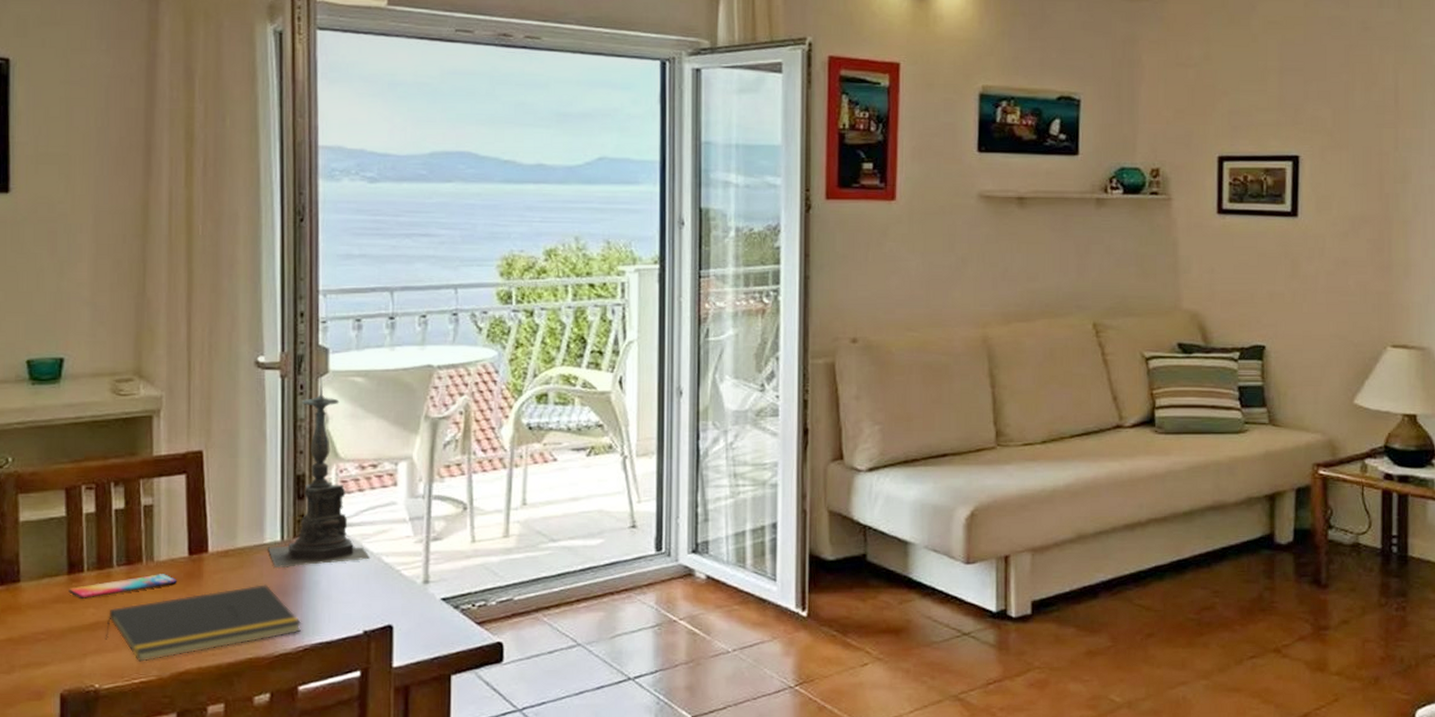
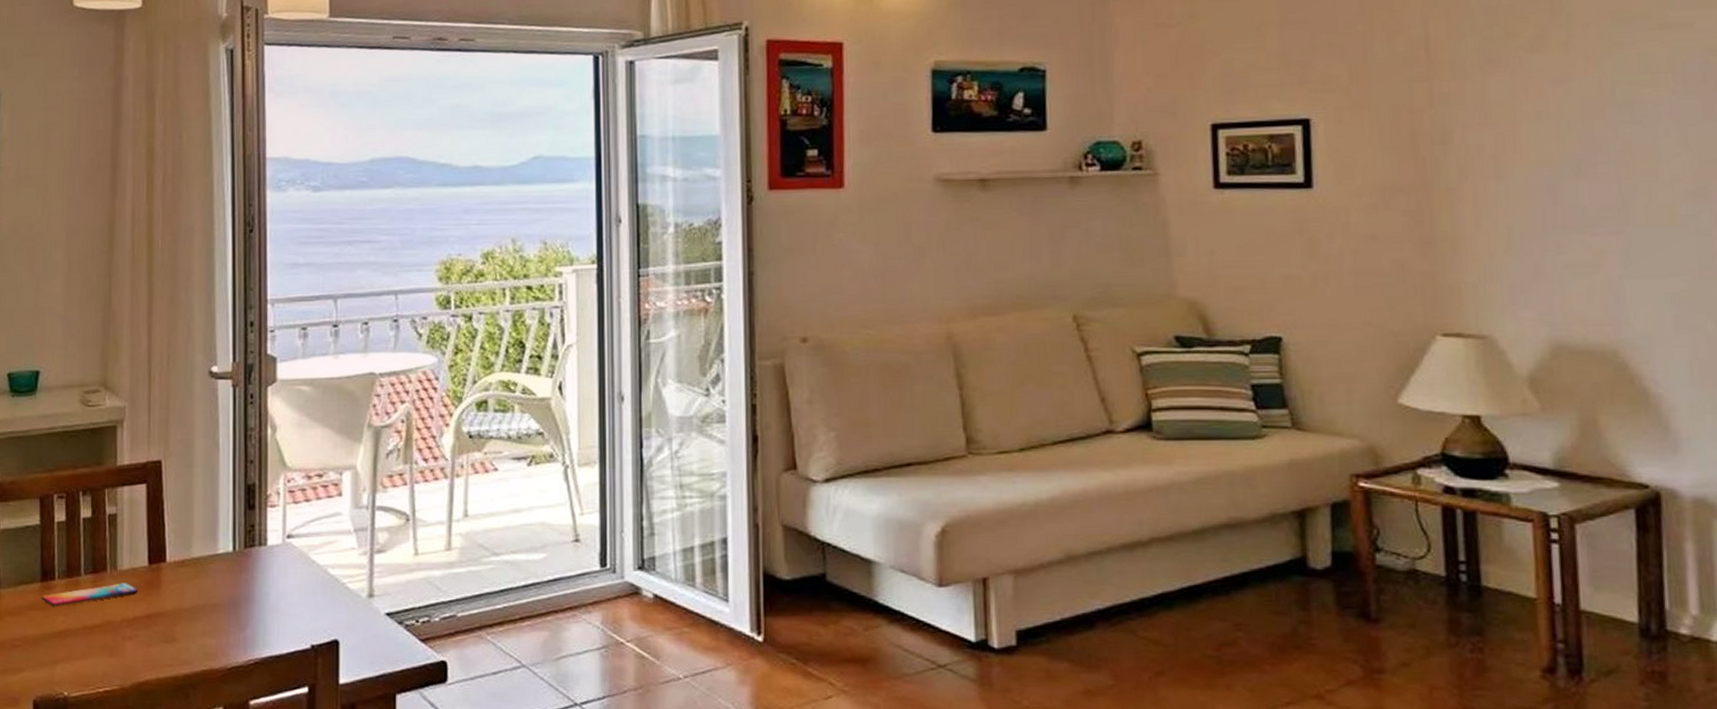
notepad: present [104,584,302,662] -> none [73,595,253,671]
candle holder: present [268,374,371,567] -> none [221,383,318,578]

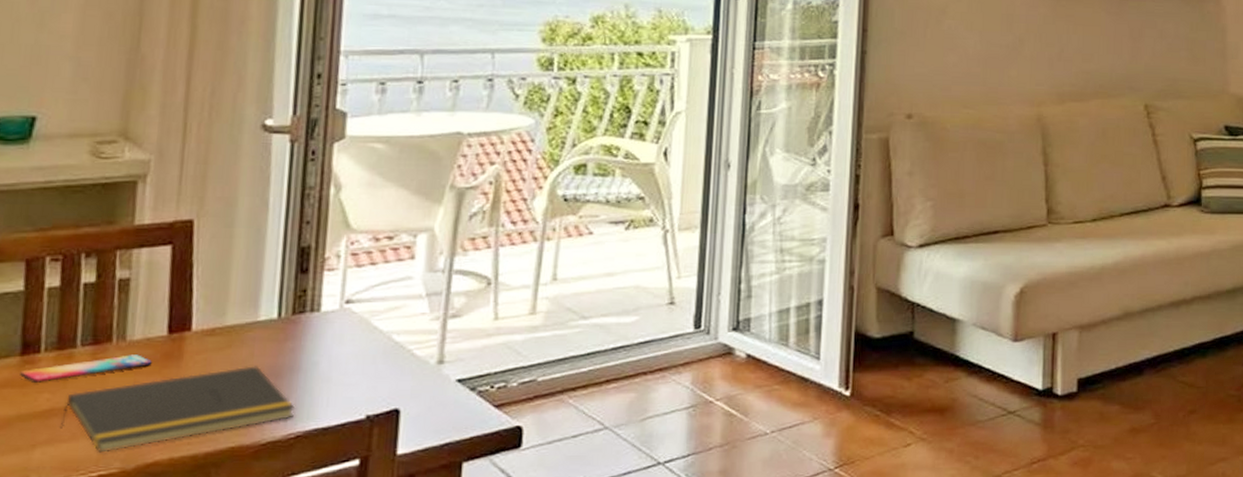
notepad: none [73,595,253,671] -> present [59,366,296,453]

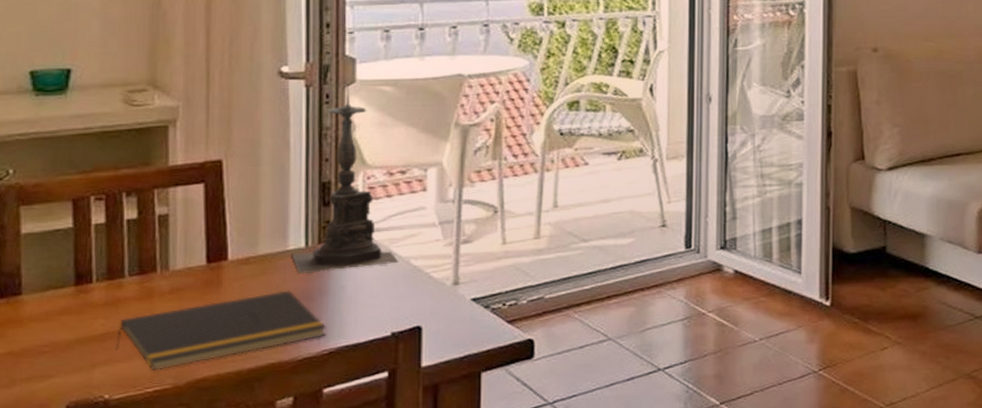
smartphone: present [20,354,152,383] -> none [76,282,194,310]
candle holder: none [262,139,380,347] -> present [292,83,399,273]

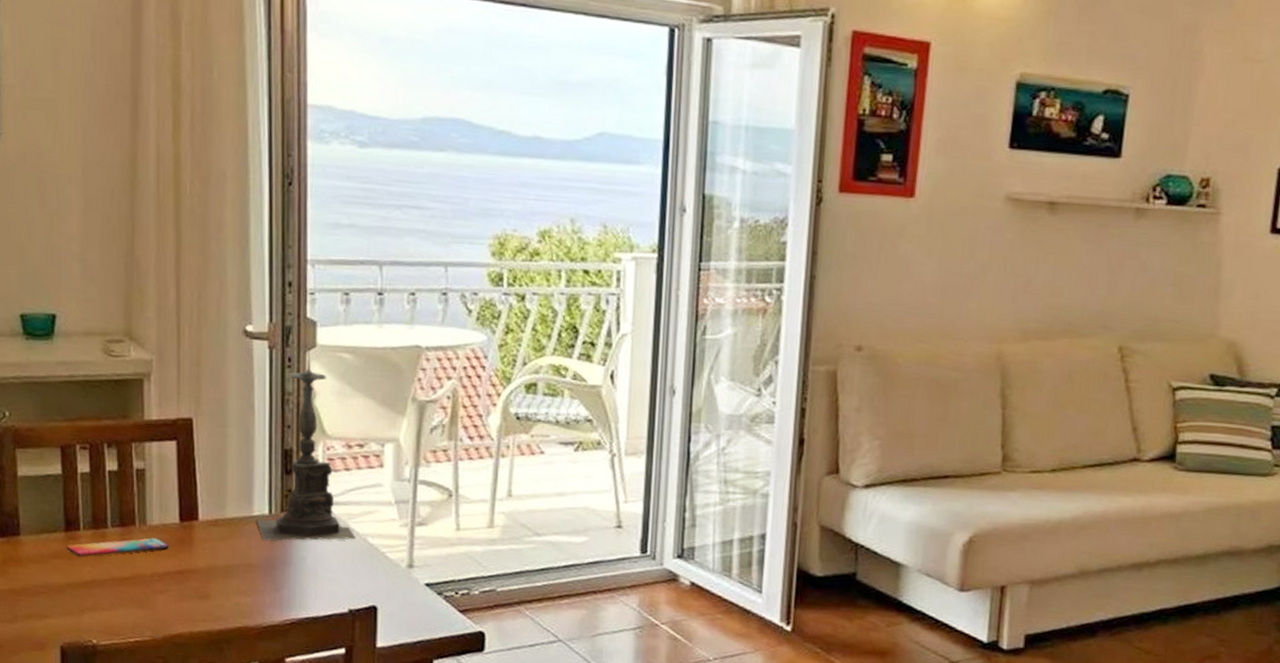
smartphone: none [76,282,194,310] -> present [66,538,169,557]
notepad: present [115,290,327,371] -> none [101,556,289,622]

